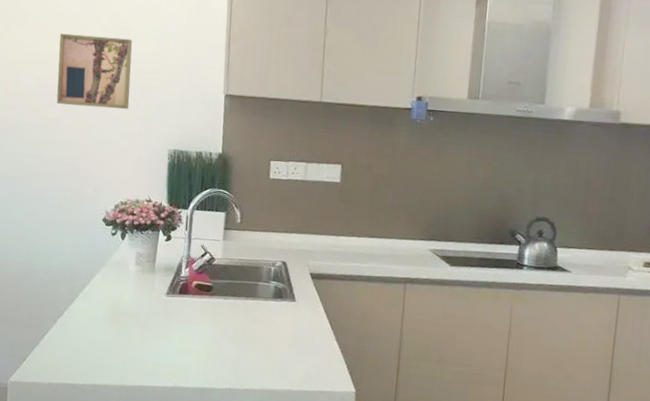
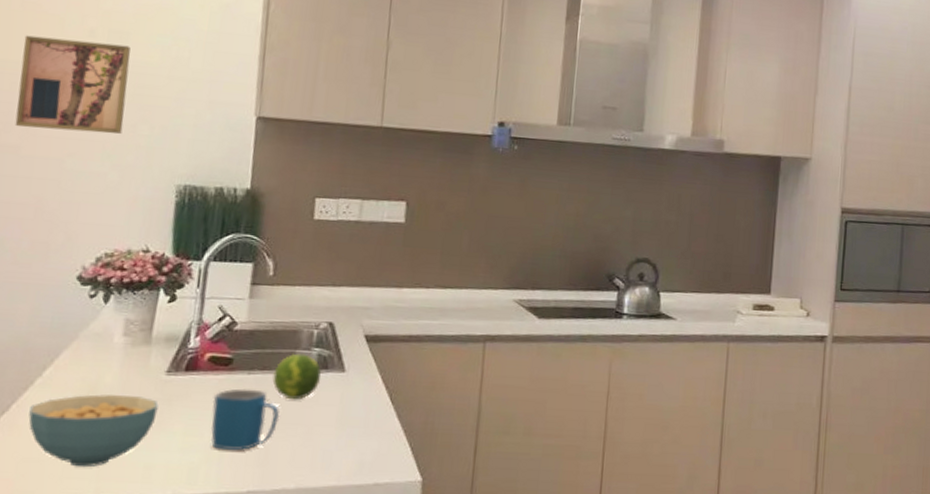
cereal bowl: none [75,307,162,361] -> present [28,394,159,468]
mug: none [198,309,248,357] -> present [210,388,280,451]
fruit: none [242,284,278,321] -> present [272,353,322,400]

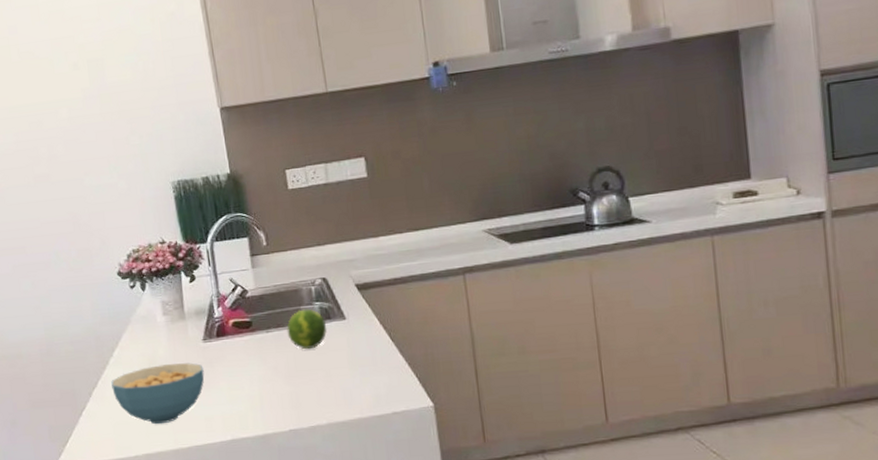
wall art: present [14,35,131,134] -> none [28,70,119,159]
mug: present [210,388,280,451] -> none [243,344,301,398]

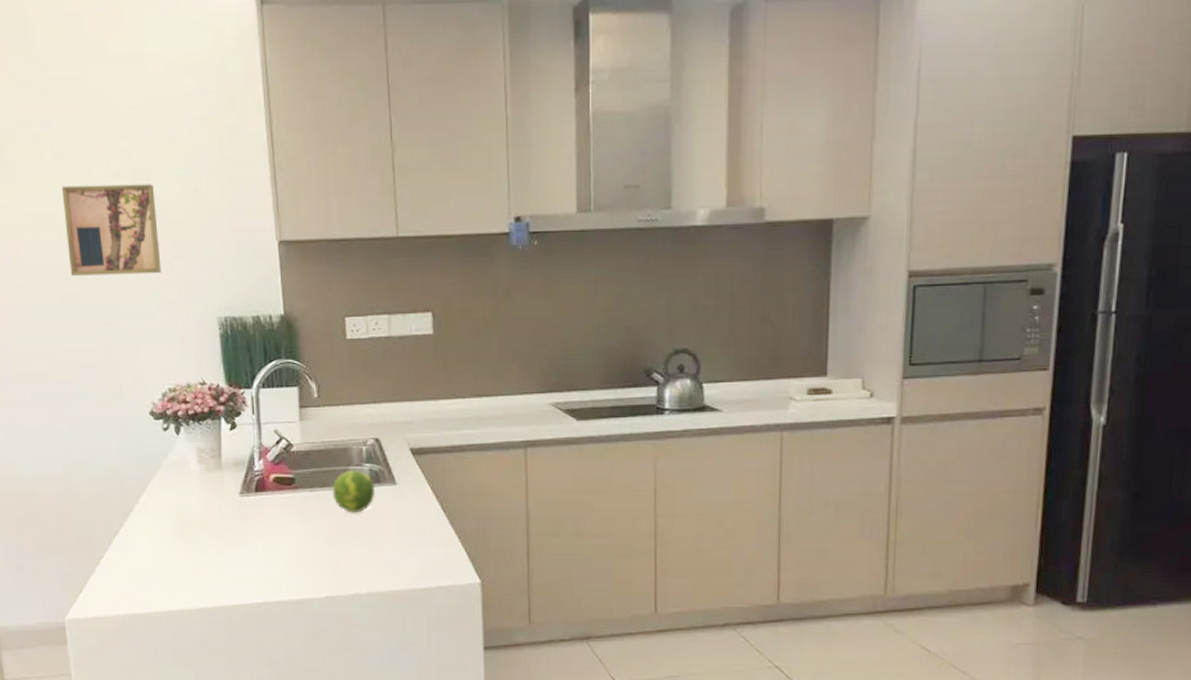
wall art: none [28,70,119,159] -> present [61,184,162,277]
cereal bowl: present [111,363,205,425] -> none [135,517,239,580]

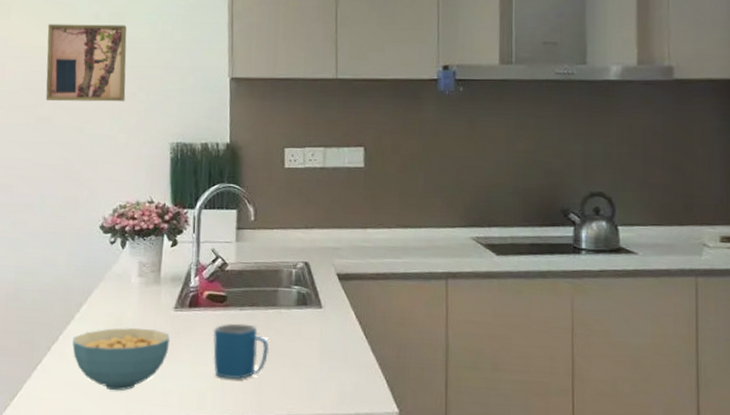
cereal bowl: none [135,517,239,580] -> present [72,328,170,391]
mug: none [283,505,344,562] -> present [213,323,269,380]
fruit: present [332,470,376,513] -> none [261,291,302,334]

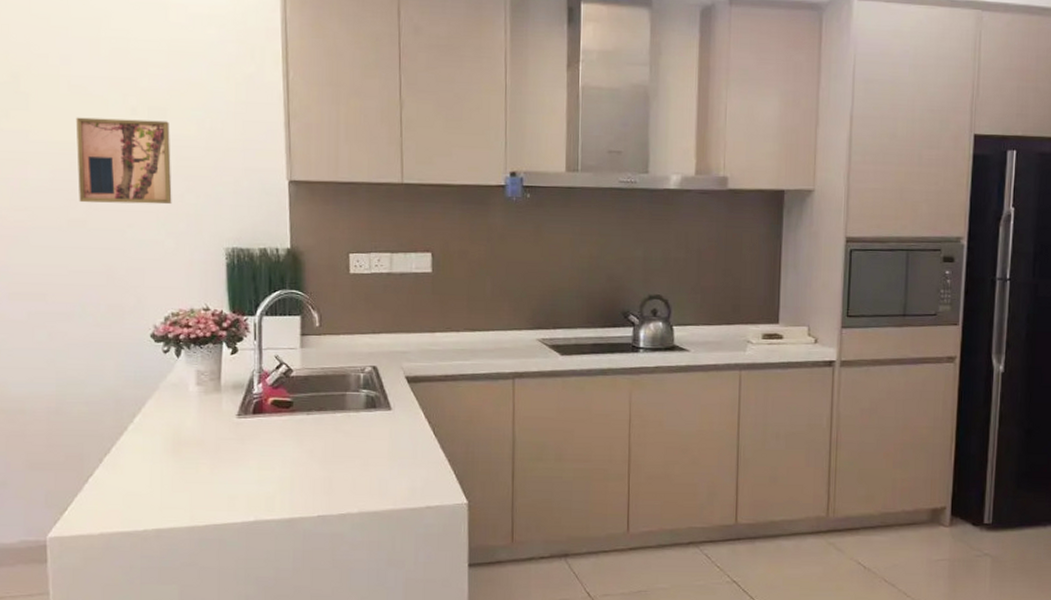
cereal bowl: present [72,328,170,391] -> none [127,437,234,499]
mug: present [213,323,269,380] -> none [279,427,339,482]

